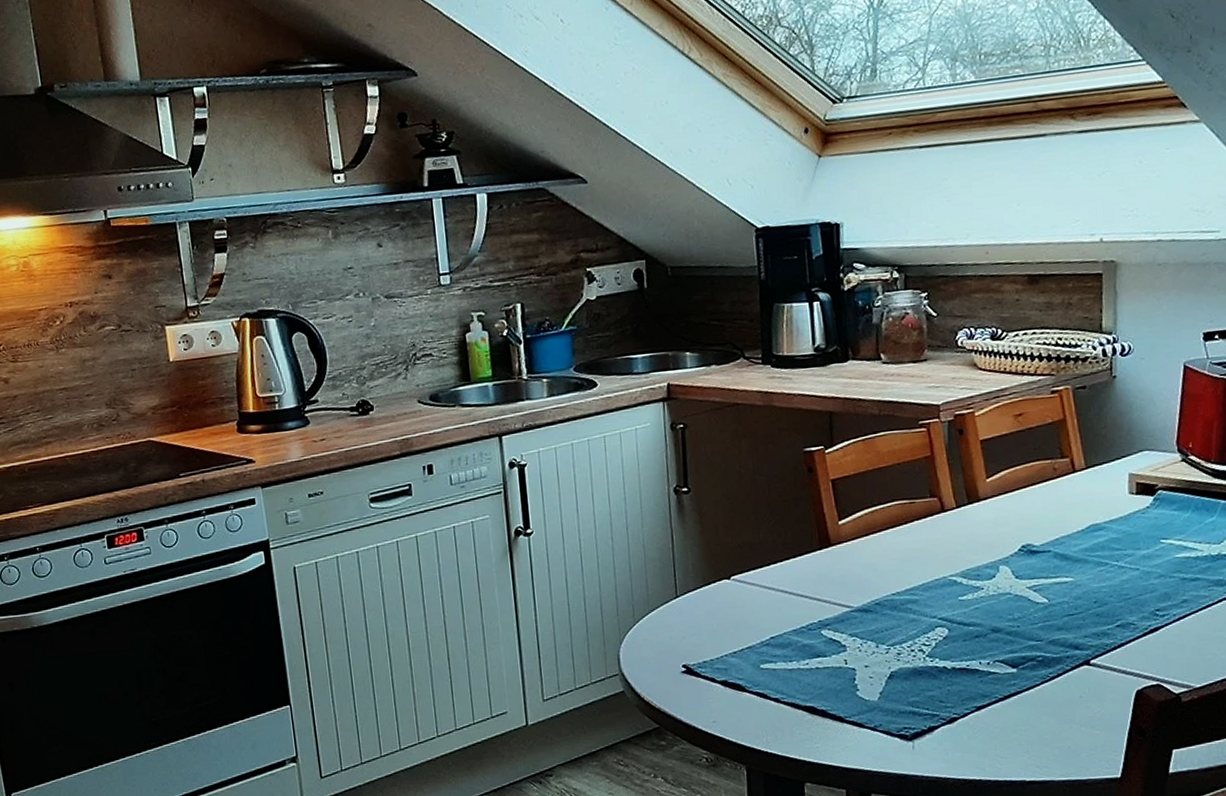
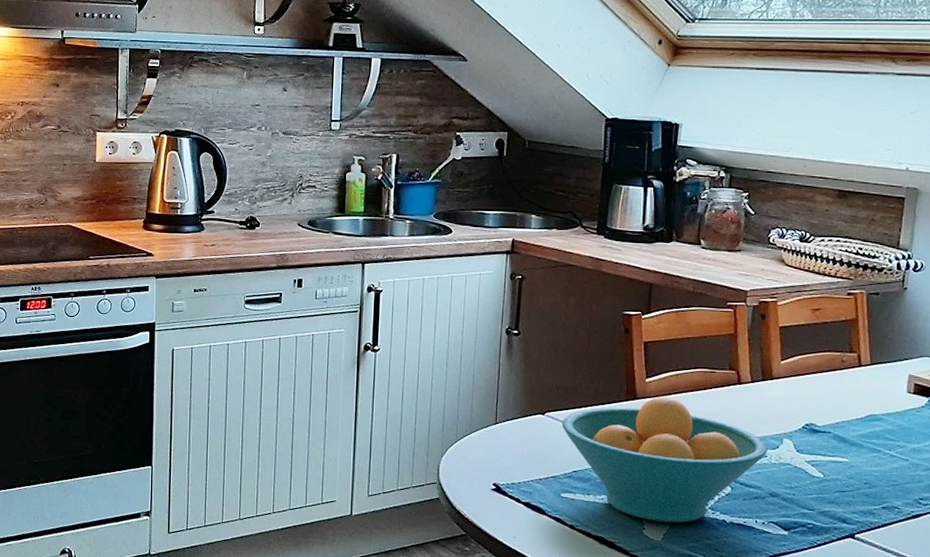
fruit bowl: none [750,538,984,680] -> present [561,396,768,523]

